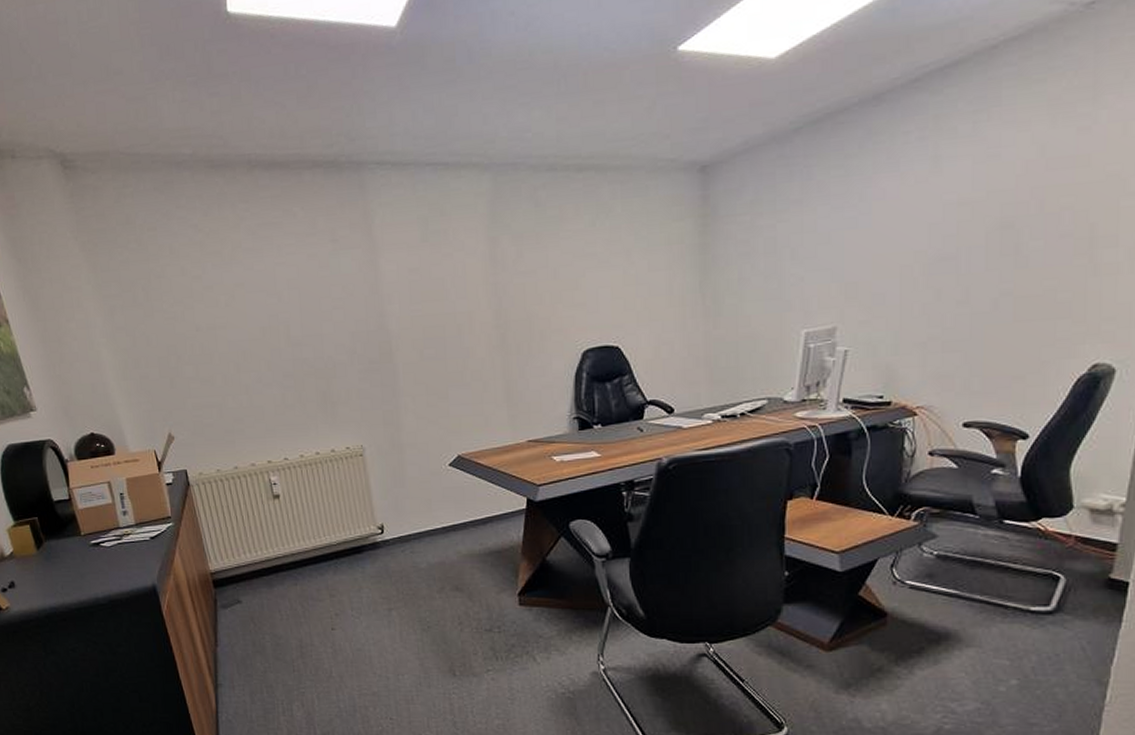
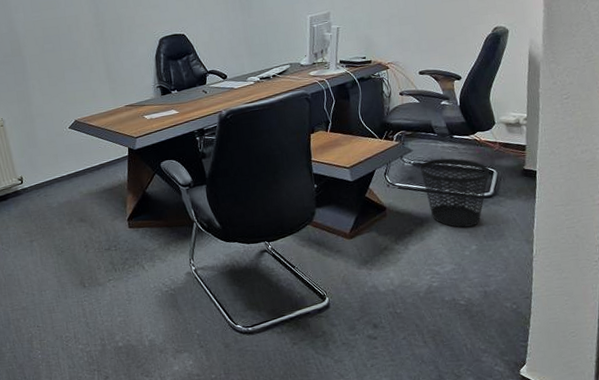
wastebasket: none [946,552,1054,652] -> present [420,158,490,228]

